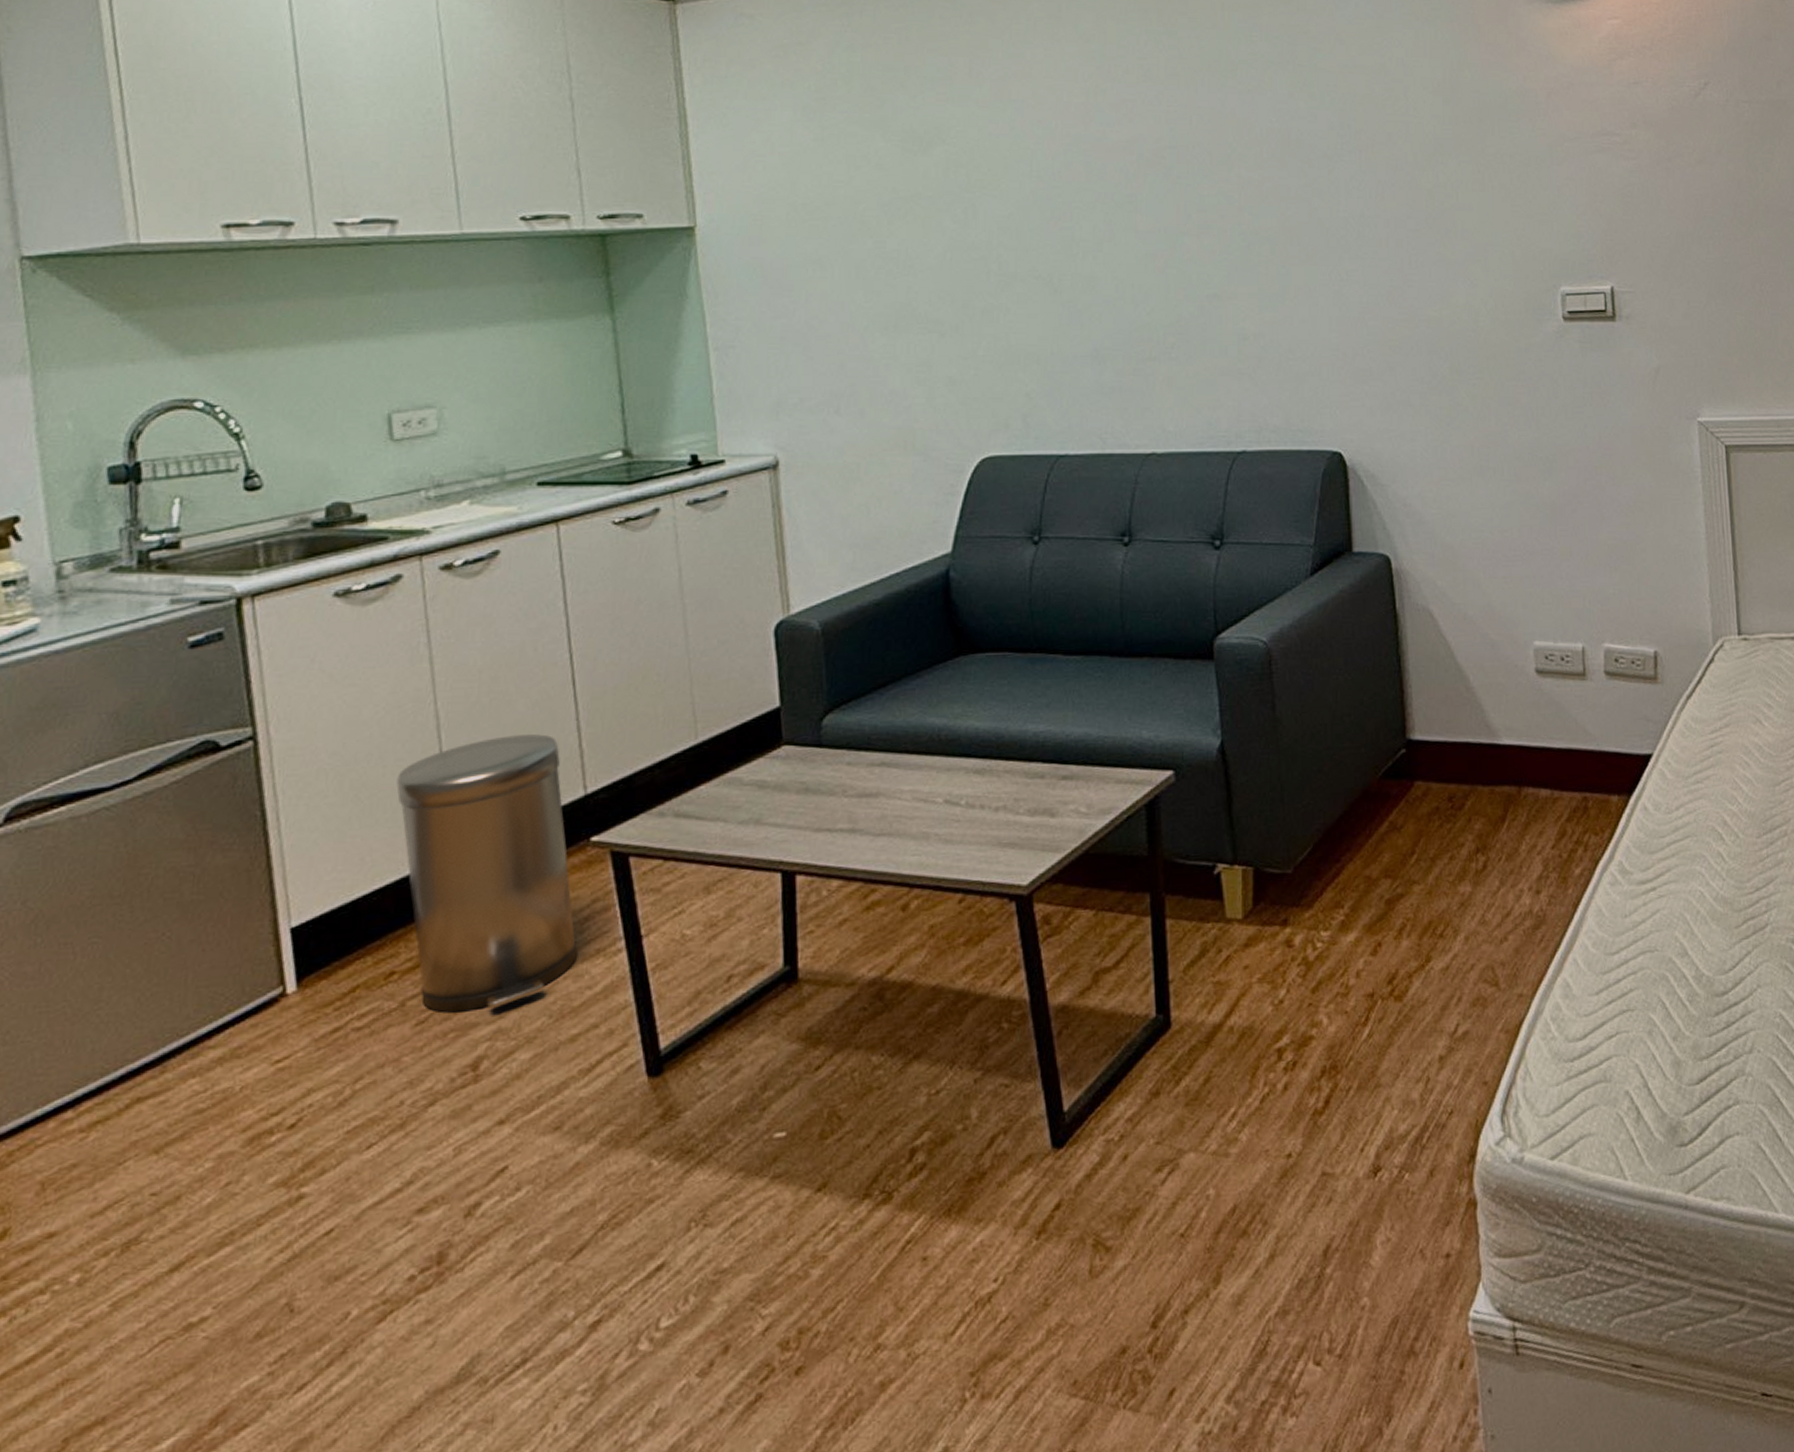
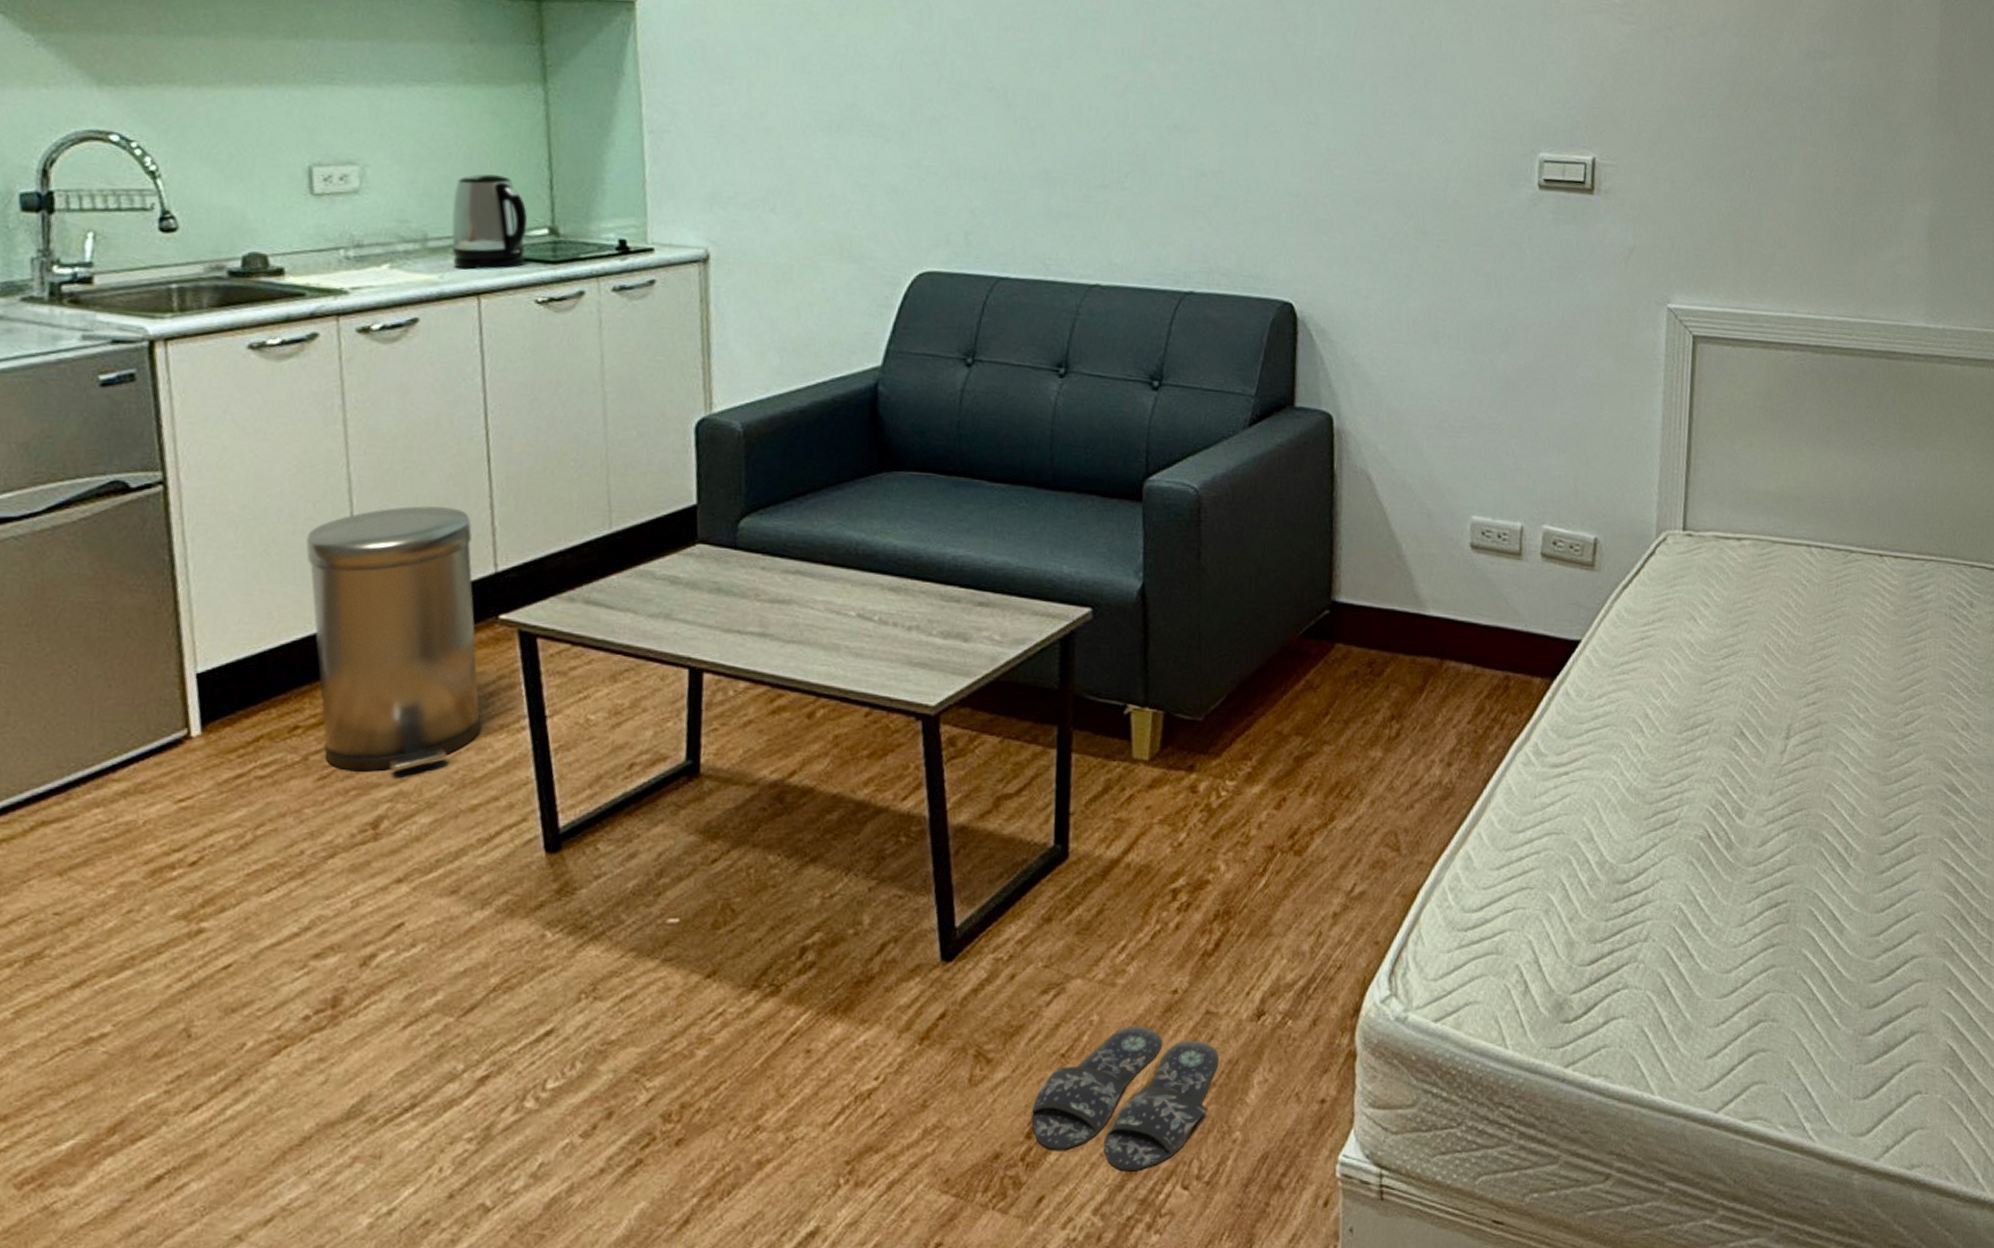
kettle: none [528,405,602,497] -> present [451,173,528,269]
slippers: none [1154,1195,1339,1353] -> present [1031,1025,1219,1172]

